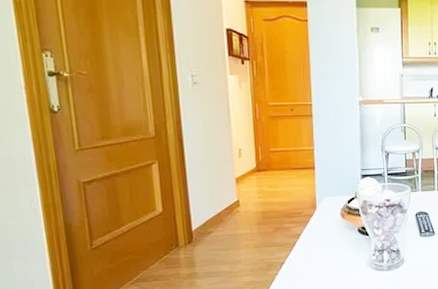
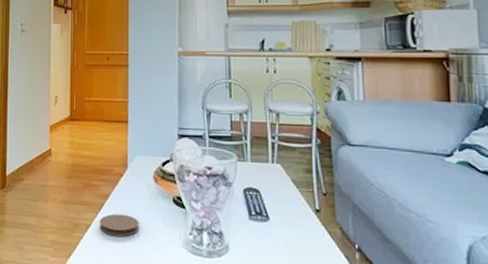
coaster: none [292,248,330,268] -> present [99,213,140,237]

